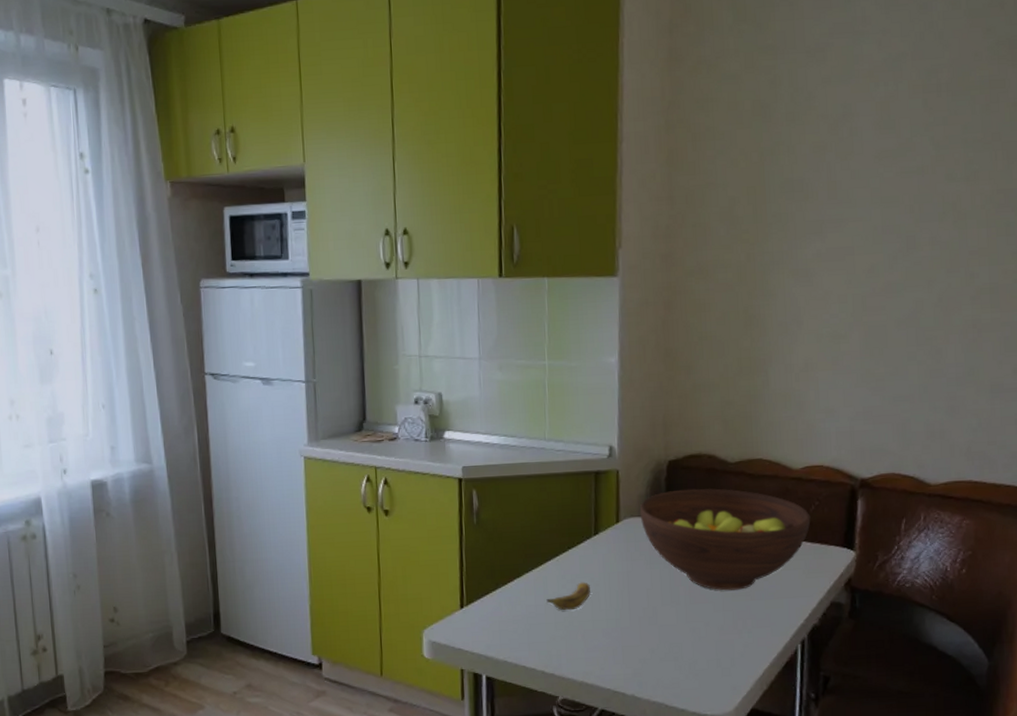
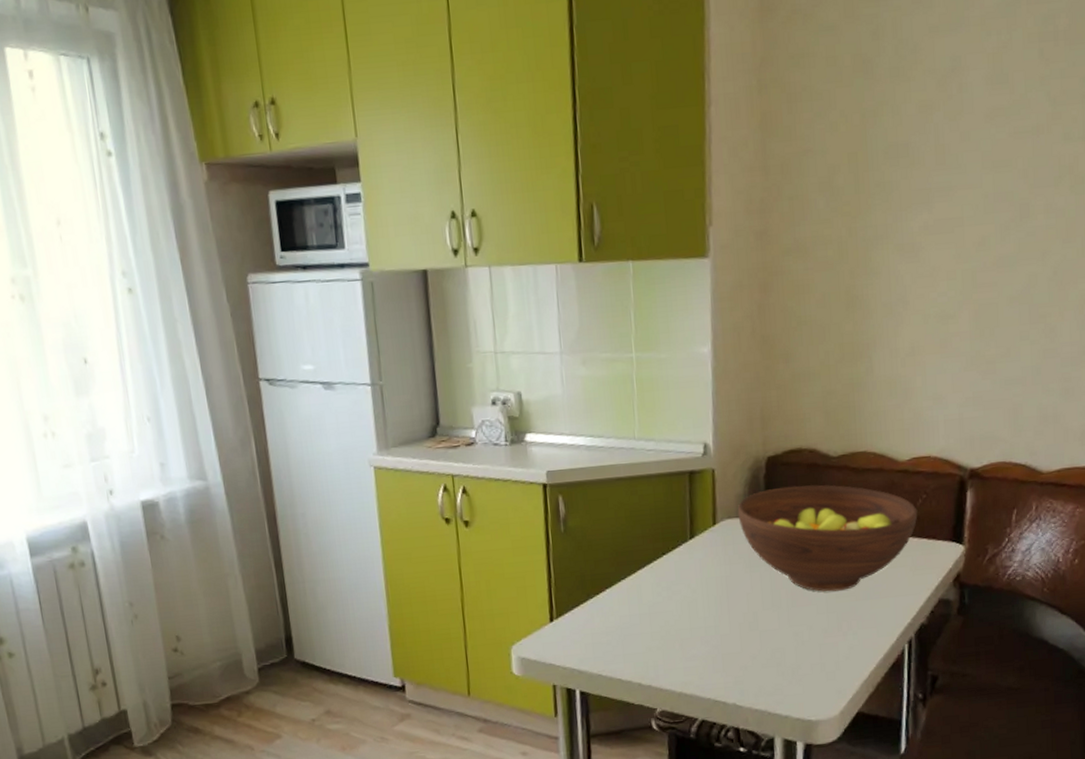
banana: present [546,582,590,611] -> none [641,588,687,619]

